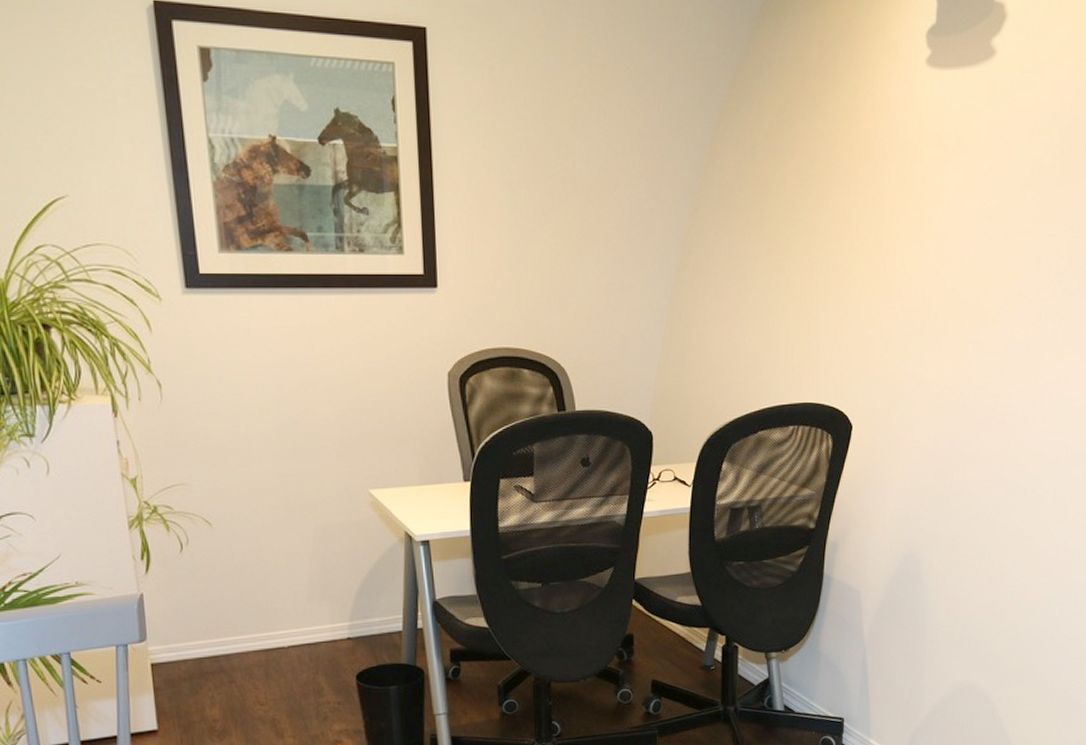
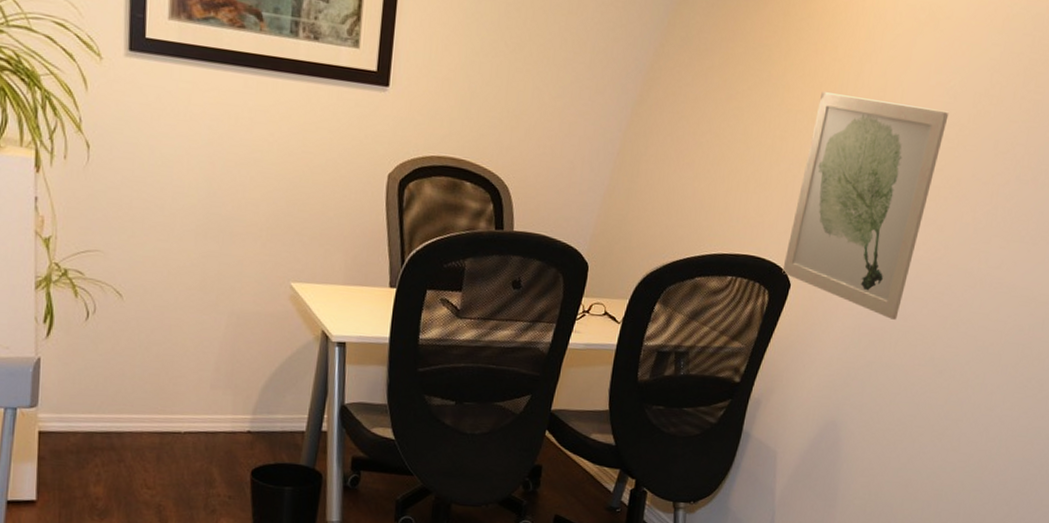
wall art: none [842,232,987,447] -> present [782,92,949,320]

